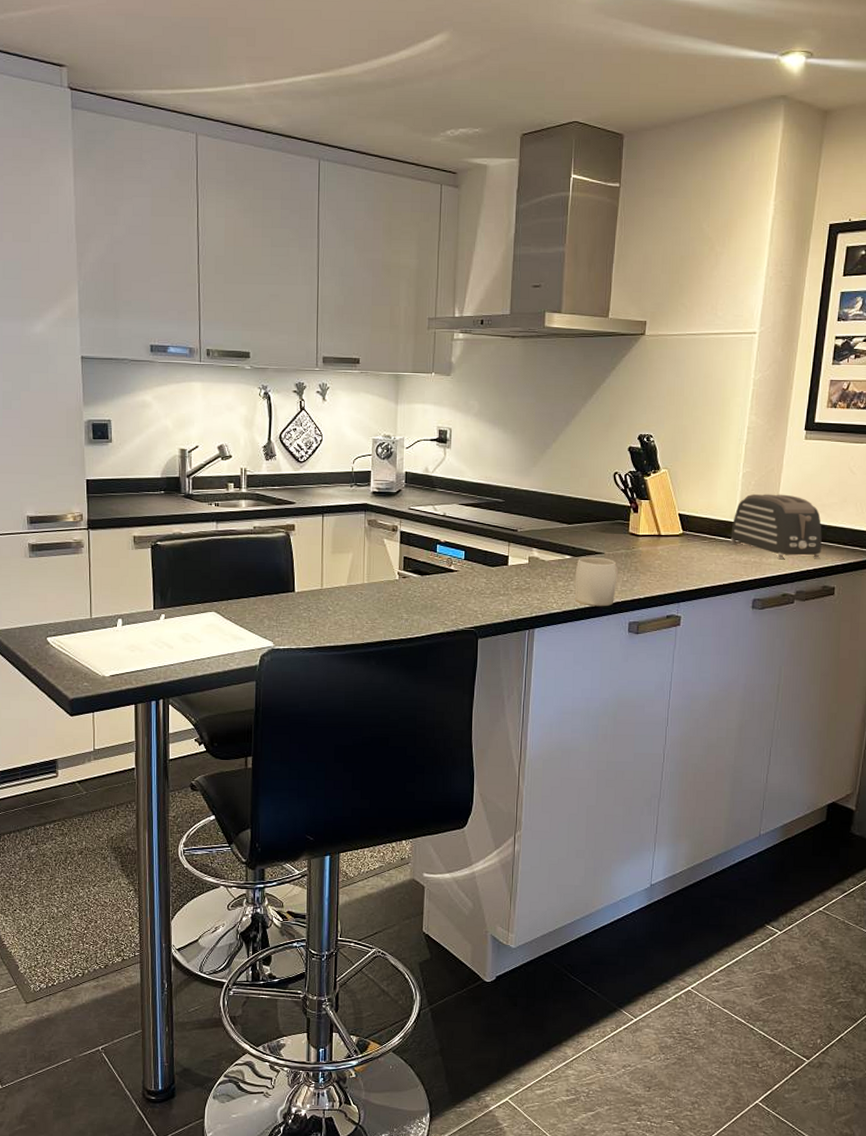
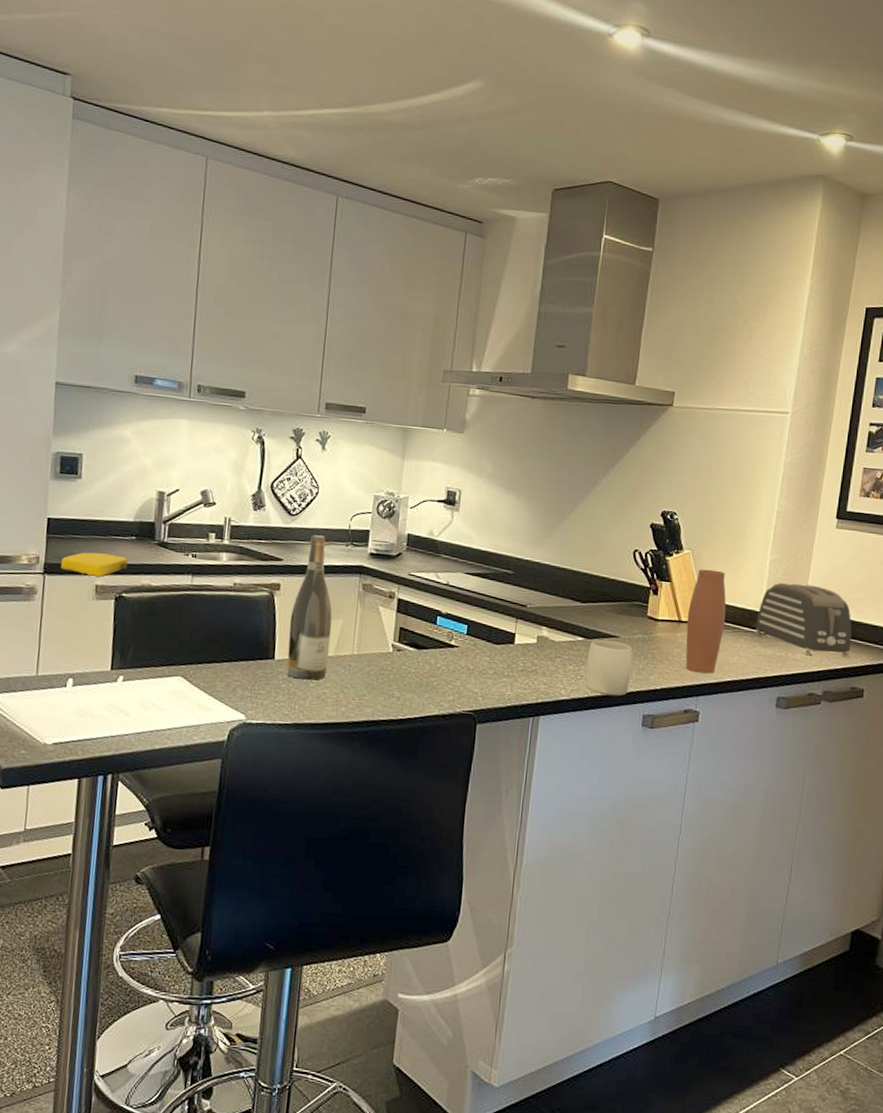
sponge: none [102,507,159,530] -> present [61,552,128,578]
wine bottle: none [306,479,343,608] -> present [287,535,333,680]
vase: none [666,486,703,582] -> present [685,569,727,674]

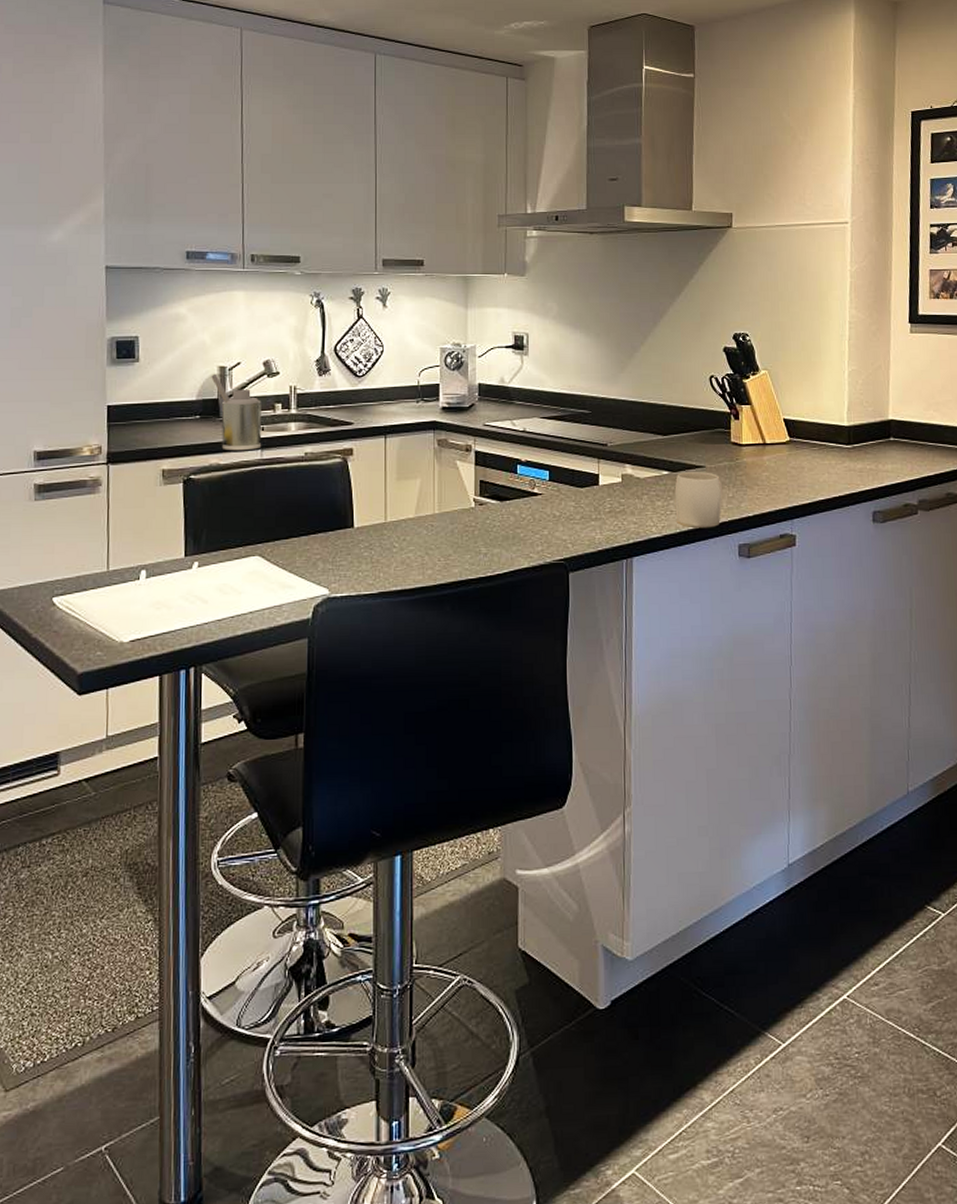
sponge: present [61,552,128,578] -> none [125,436,193,462]
soap dispenser: none [149,499,196,576] -> present [211,375,262,451]
wine bottle: present [287,535,333,680] -> none [367,395,410,545]
vase: present [685,569,727,674] -> none [771,388,811,495]
toaster: present [755,582,852,658] -> none [842,393,941,466]

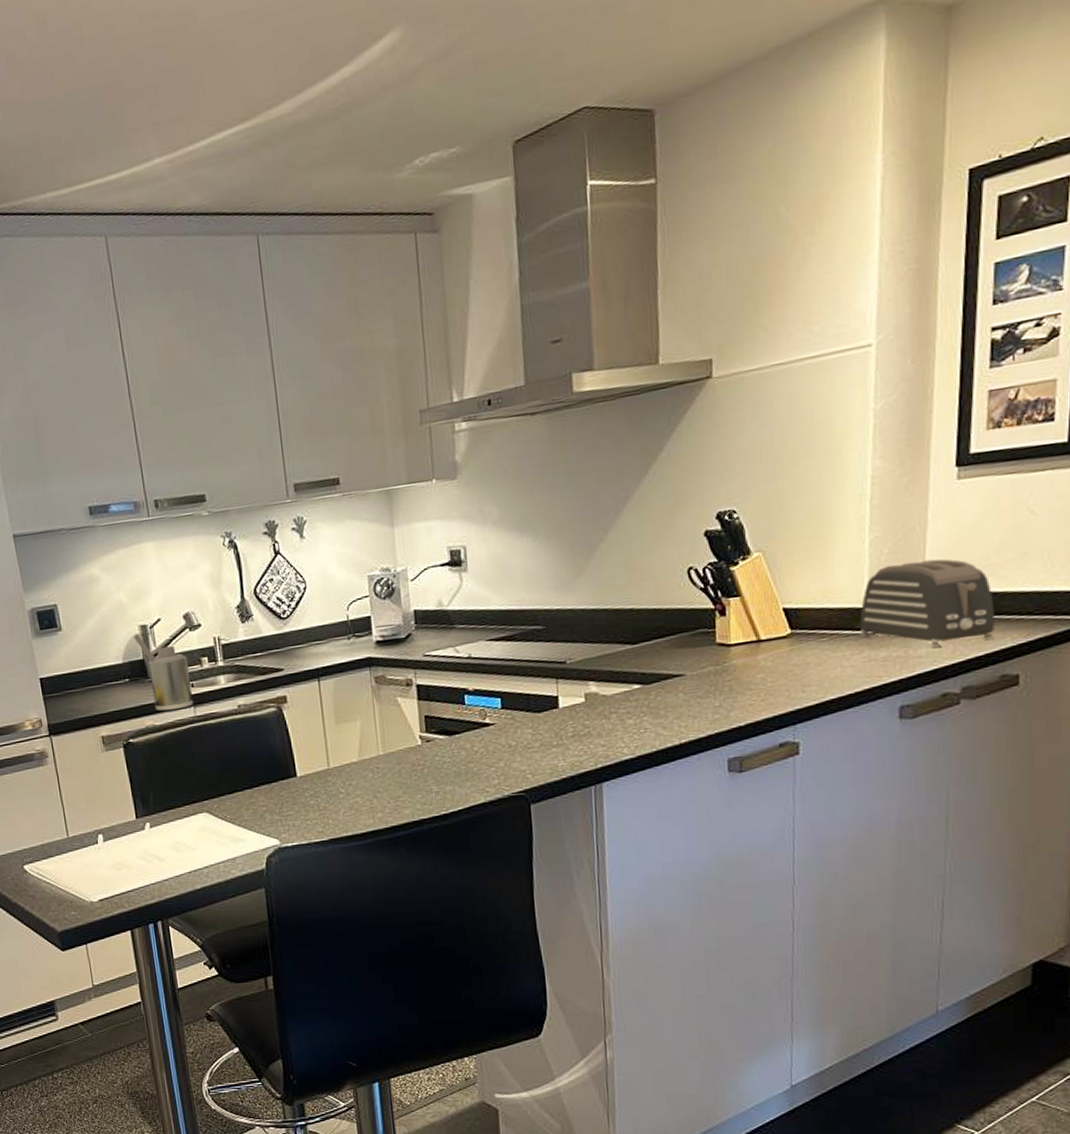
mug: present [674,472,723,529] -> none [648,680,708,746]
toaster: none [842,393,941,466] -> present [859,559,995,648]

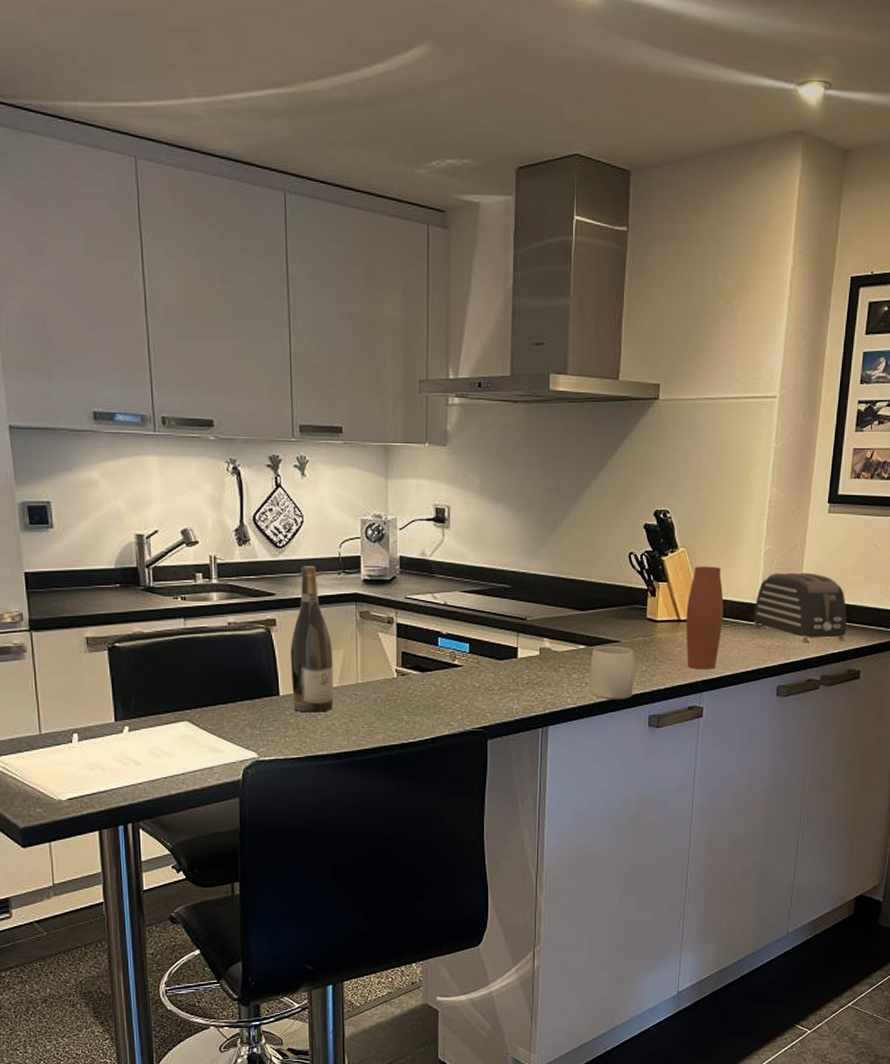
soap dispenser: present [134,634,194,712] -> none [129,543,185,620]
wine bottle: none [304,634,354,793] -> present [291,566,334,713]
mug: none [648,680,708,746] -> present [590,646,637,700]
vase: none [767,568,819,698] -> present [686,566,724,670]

